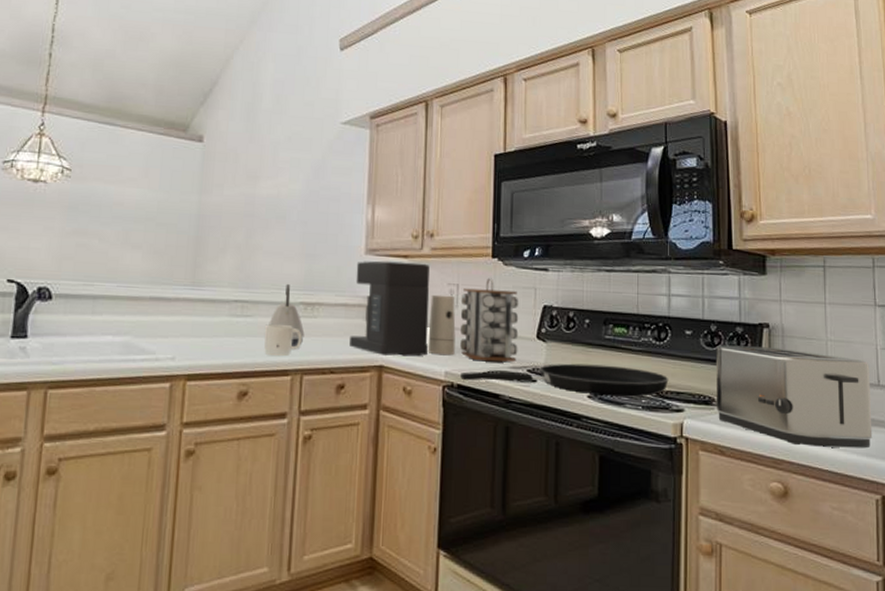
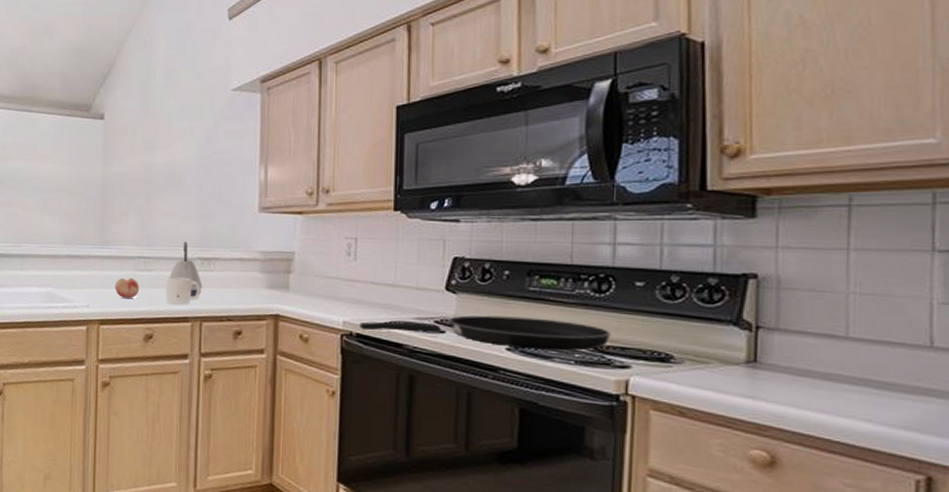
fruit: none [206,325,235,350] -> present [115,278,140,299]
coffee maker: present [350,260,430,357] -> none [246,217,326,306]
canister: present [427,294,456,356] -> none [324,248,354,306]
spice rack: present [460,278,519,363] -> none [359,231,425,314]
toaster: present [715,345,873,449] -> none [675,297,917,421]

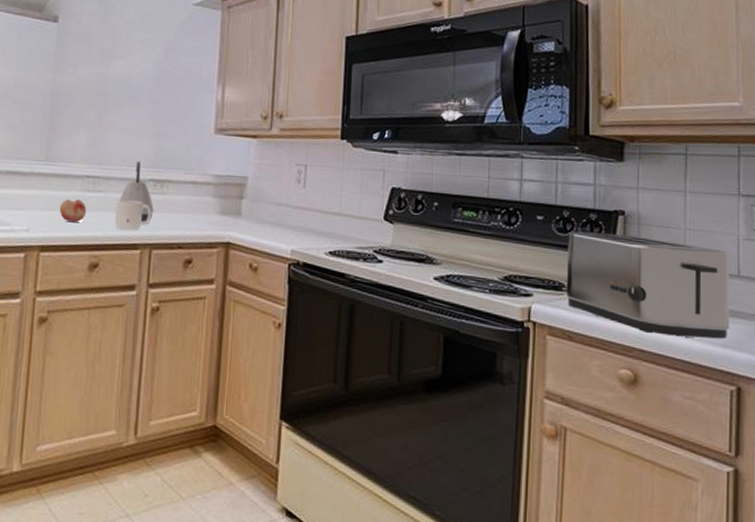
frying pan: present [360,315,611,351] -> none [306,245,518,280]
toaster: none [675,297,917,421] -> present [566,231,730,339]

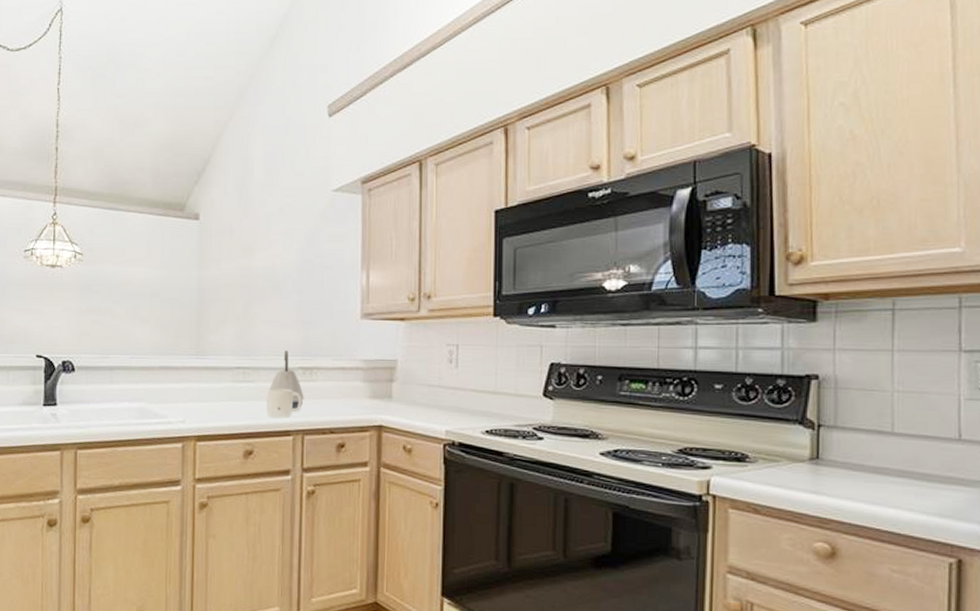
fruit: present [59,199,87,223] -> none [212,390,239,413]
toaster: present [566,231,730,339] -> none [750,399,949,509]

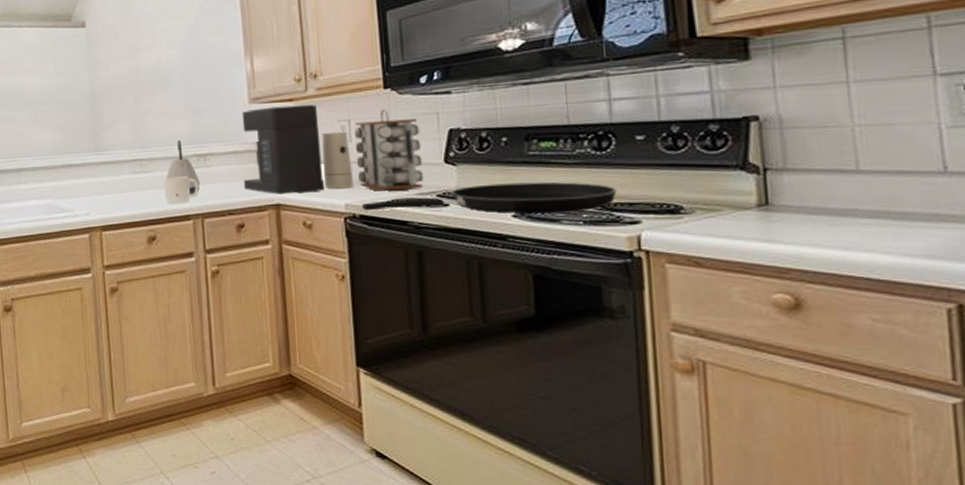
coffee maker: none [348,324,428,417] -> present [241,104,326,195]
canister: none [427,355,456,415] -> present [321,131,354,189]
spice rack: none [460,337,524,421] -> present [354,109,424,191]
frying pan: none [462,420,694,454] -> present [362,182,617,214]

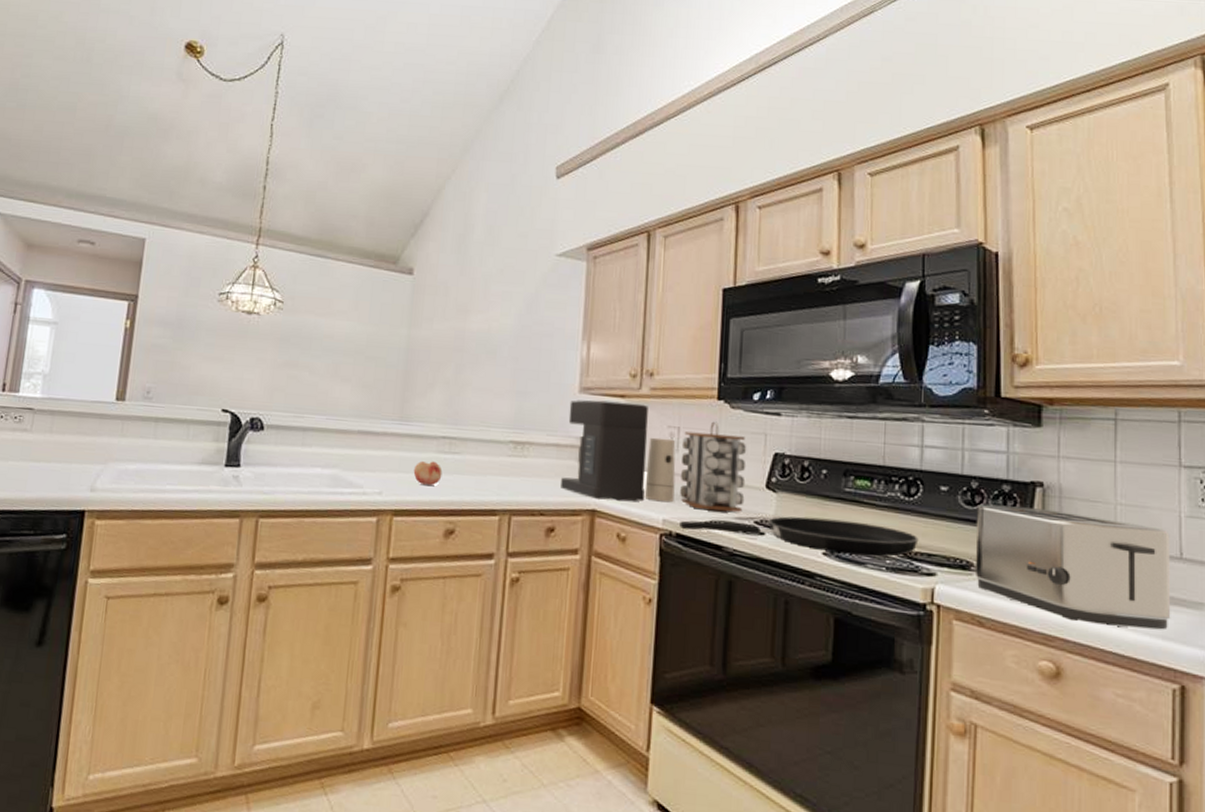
fruit: none [113,181,138,203] -> present [413,461,443,486]
mug: present [163,176,199,205] -> none [471,462,511,496]
kettle: present [166,139,200,194] -> none [477,421,514,486]
toaster: none [680,141,938,252] -> present [975,503,1171,630]

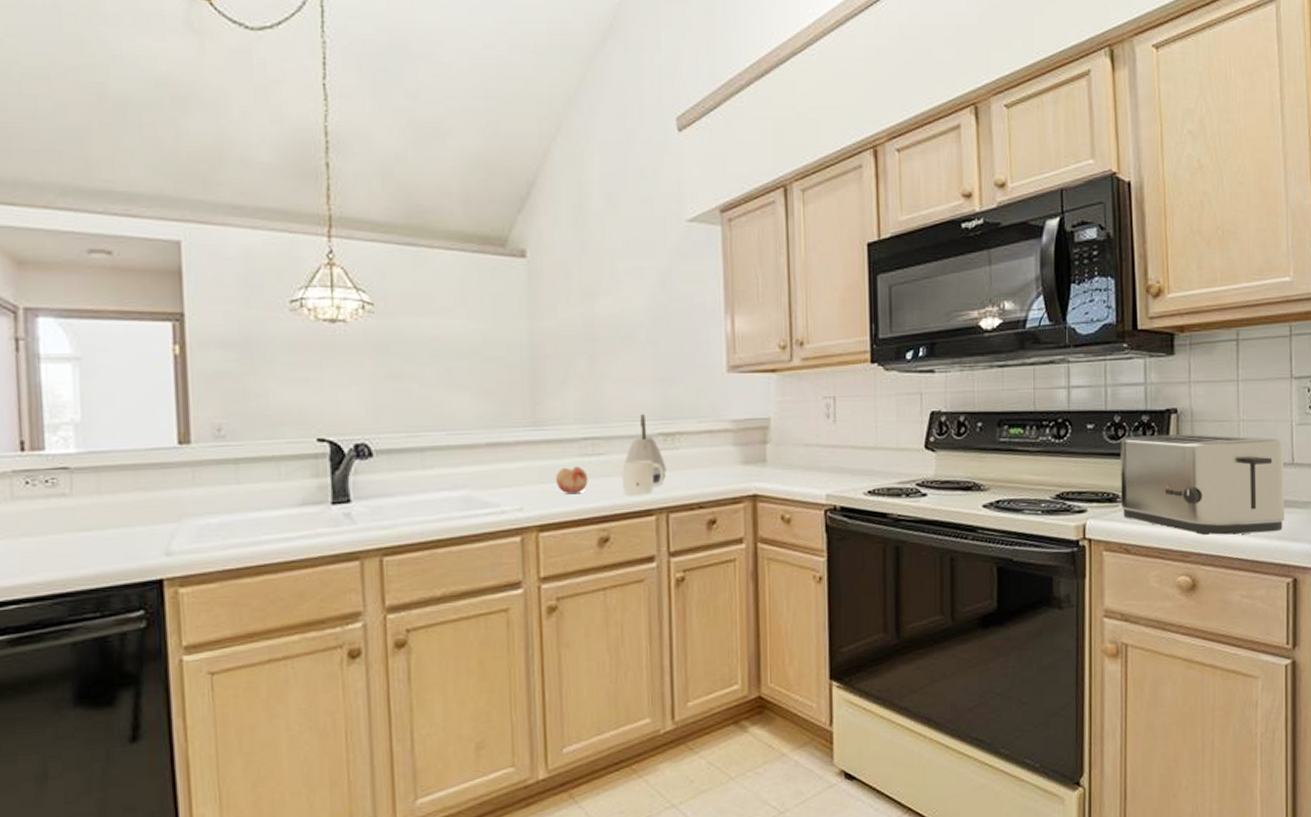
mug: none [471,462,511,496] -> present [620,460,664,496]
kettle: none [477,421,514,486] -> present [625,413,667,483]
coffee maker: present [561,400,648,502] -> none [718,376,807,484]
canister: present [644,437,676,503] -> none [804,410,836,477]
frying pan: present [679,516,919,557] -> none [843,470,1070,504]
spice rack: present [680,421,746,513] -> none [838,386,905,480]

